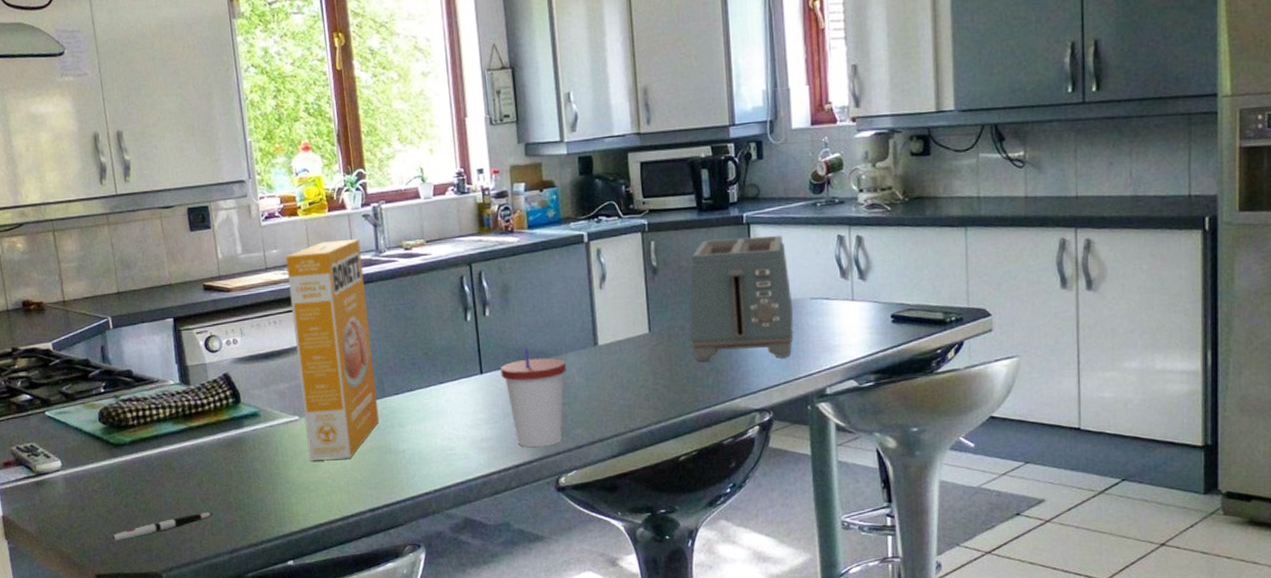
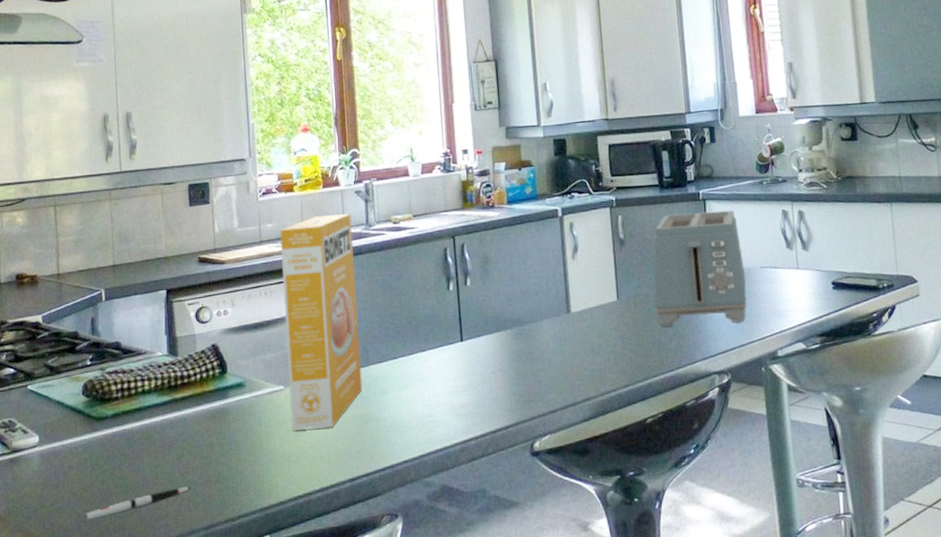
cup: present [500,347,566,448] -> none [480,315,541,413]

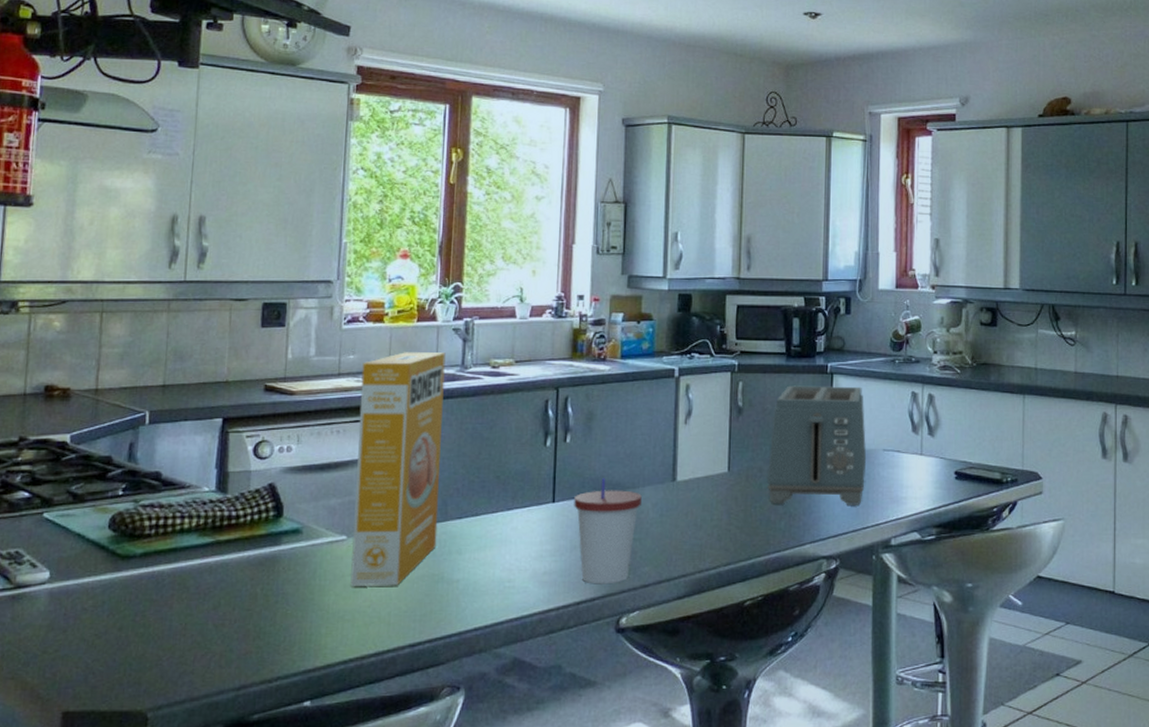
pen: present [85,487,191,520] -> none [94,641,225,671]
cup: none [480,315,541,413] -> present [574,478,642,584]

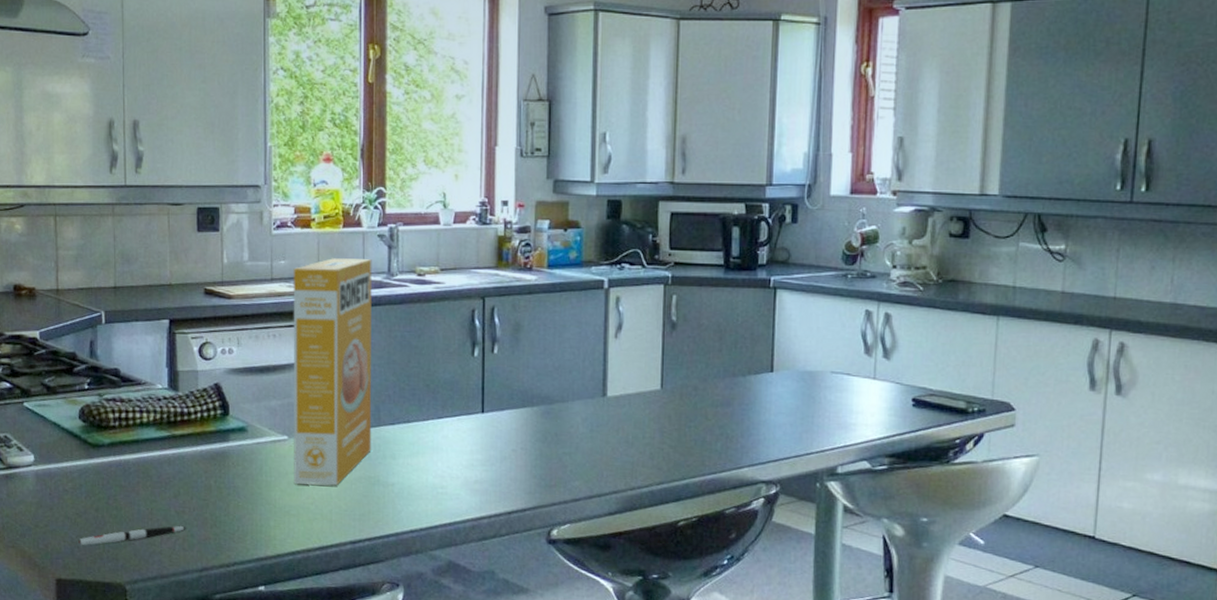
pen: none [94,641,225,671] -> present [78,526,186,546]
cup: present [574,478,642,584] -> none [503,390,571,496]
toaster: present [766,385,867,505] -> none [702,300,813,430]

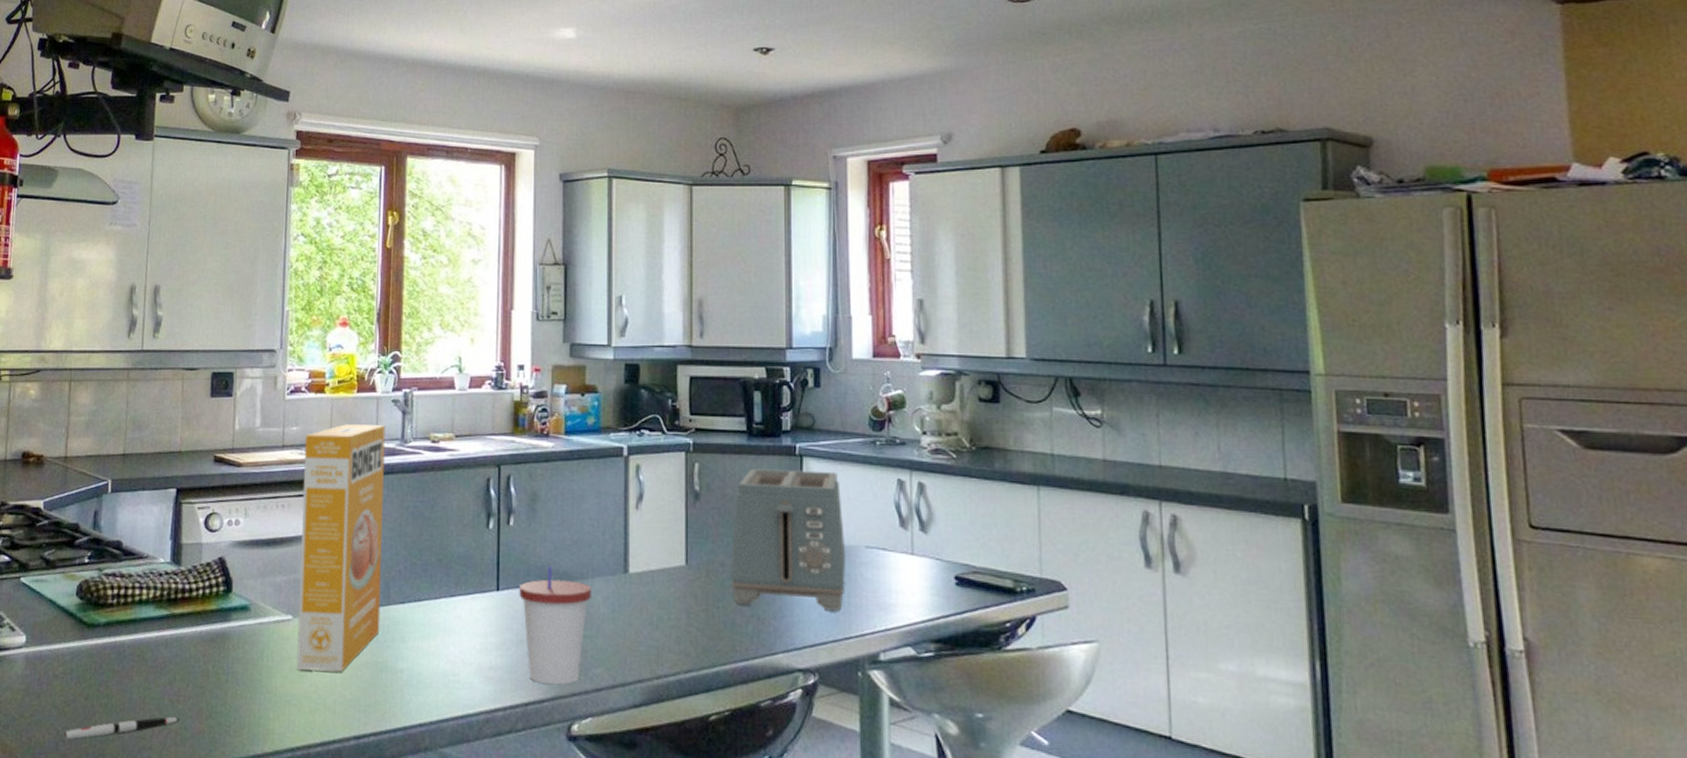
cup: none [503,390,571,496] -> present [519,566,591,685]
toaster: none [702,300,813,430] -> present [730,468,846,611]

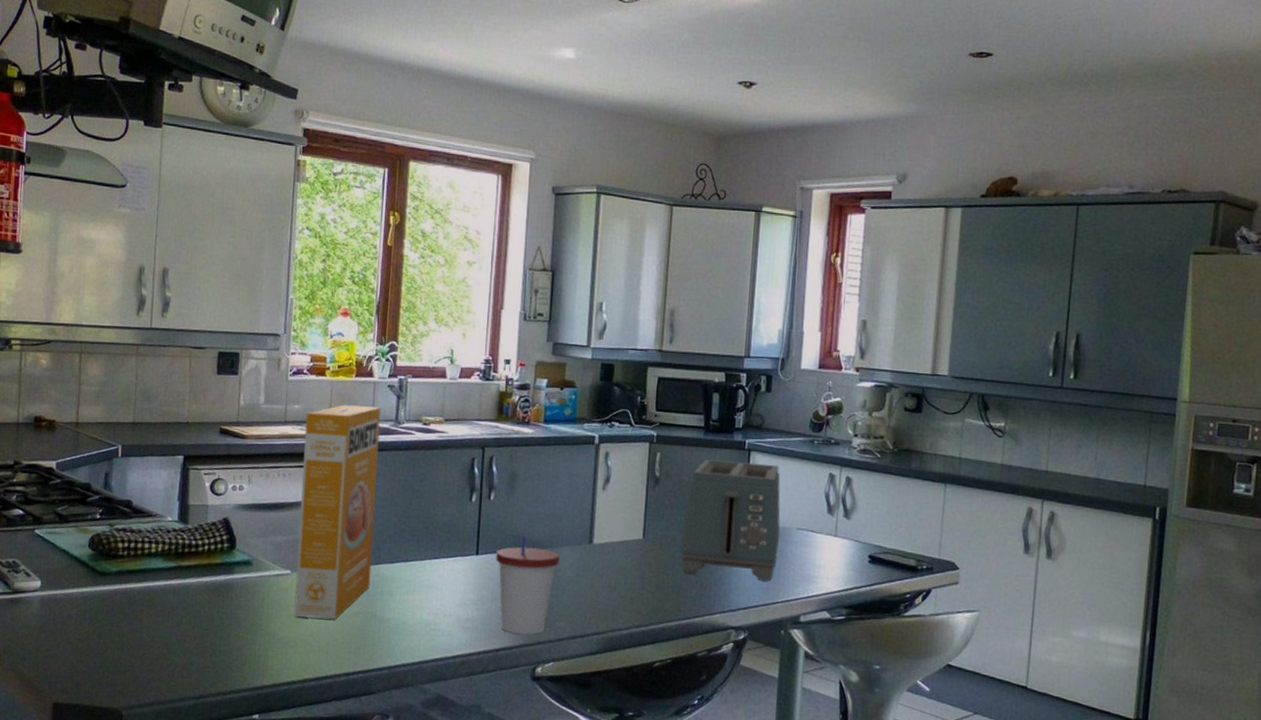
pen: present [64,717,179,739] -> none [78,653,186,671]

